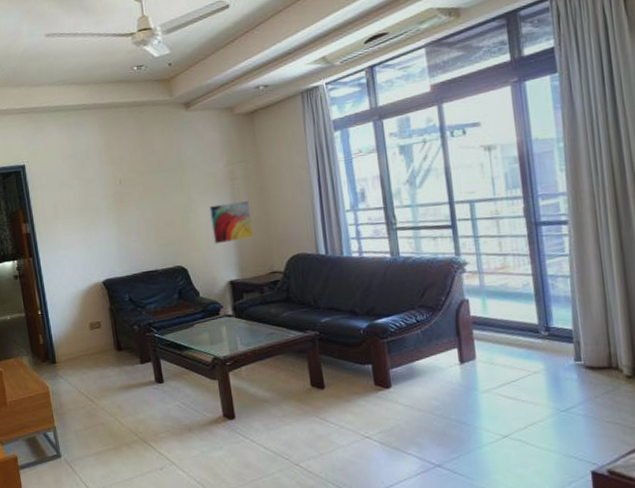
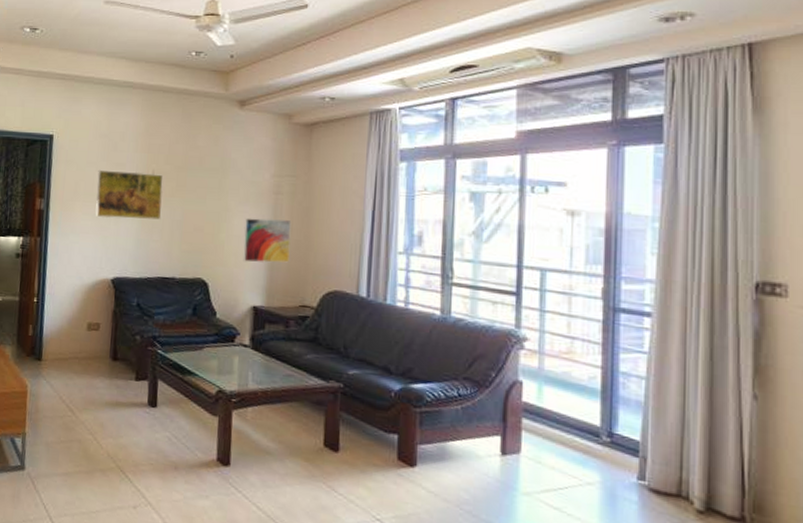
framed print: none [71,182,136,230] -> present [95,169,164,220]

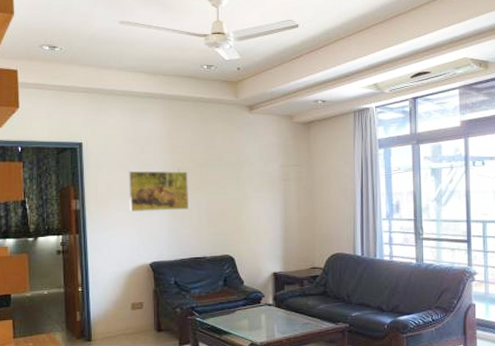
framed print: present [243,218,292,263] -> none [260,201,299,238]

